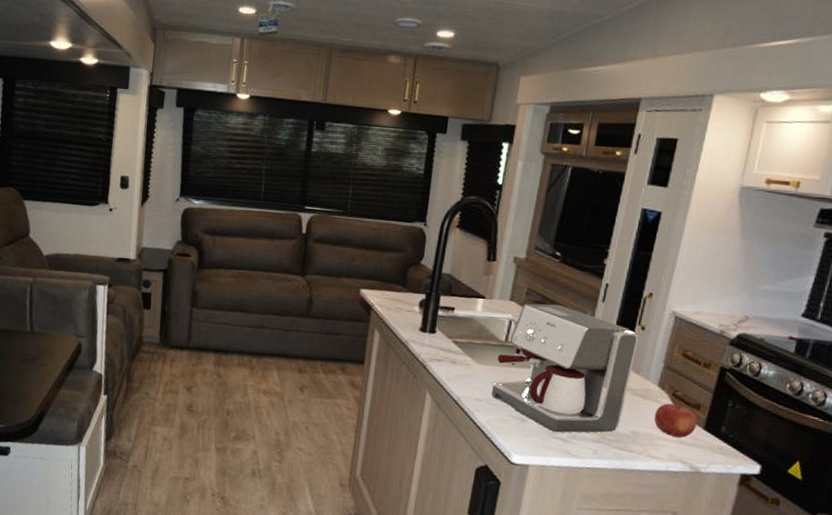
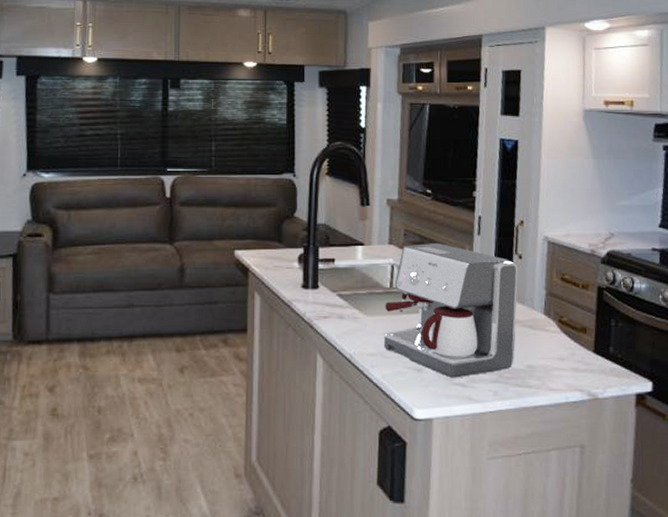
fruit: present [654,403,698,438] -> none [545,330,587,365]

